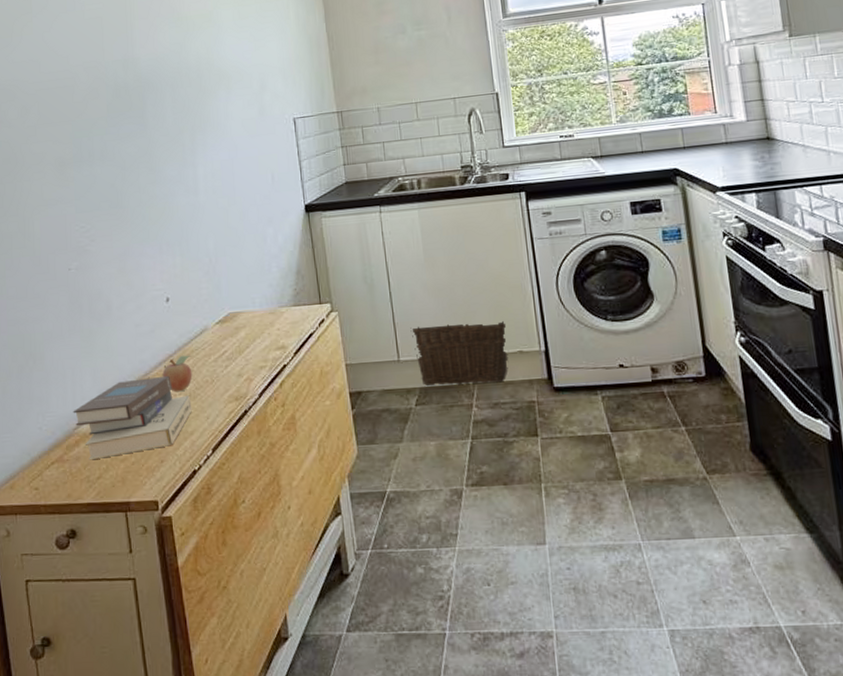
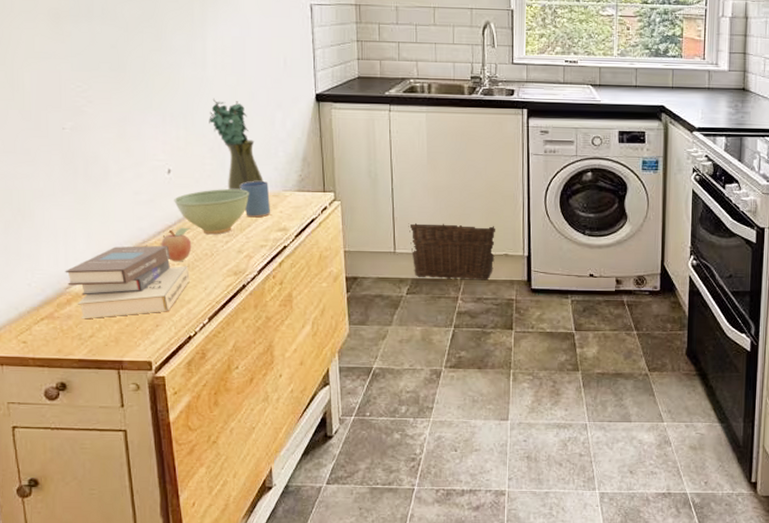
bowl: none [173,310,246,361] -> present [174,189,249,235]
vase: none [203,222,259,313] -> present [209,98,264,191]
mug: none [236,299,269,339] -> present [240,181,271,218]

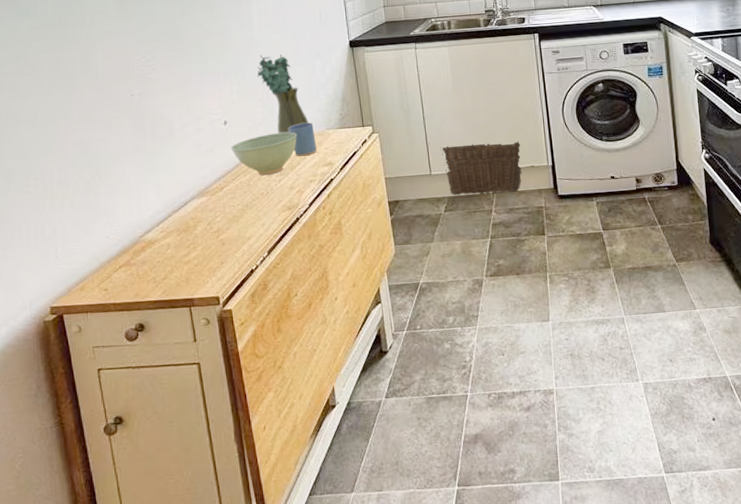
books: present [65,245,190,320] -> none [138,189,249,264]
fruit: present [161,227,192,262] -> none [222,171,249,204]

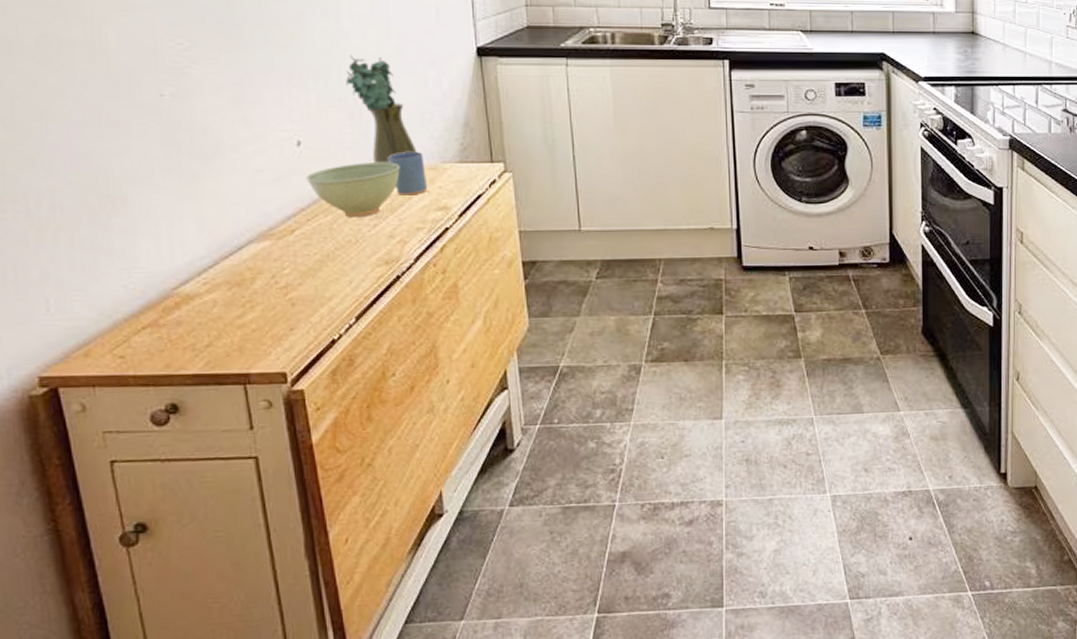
wicker basket: present [440,141,523,196] -> none [594,195,700,259]

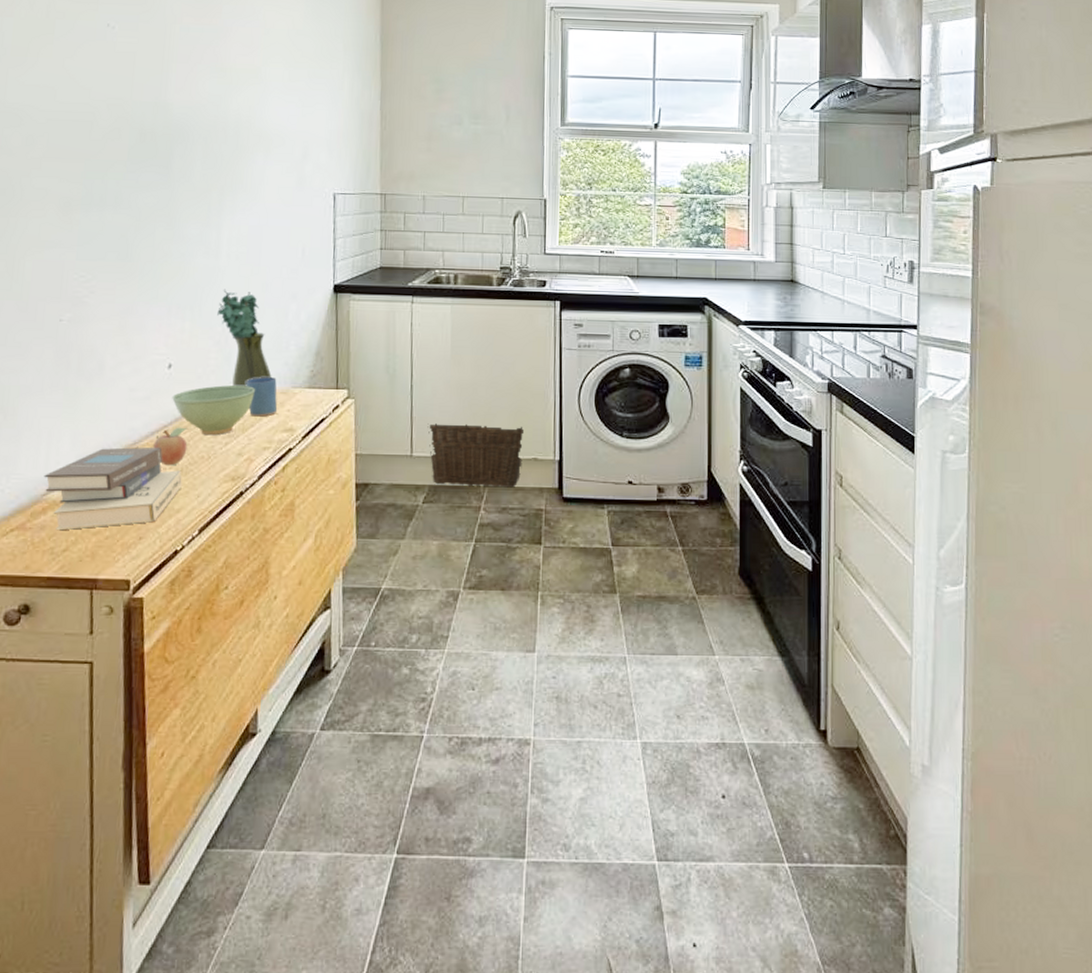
books: none [170,232,330,326] -> present [44,447,182,531]
fruit: none [292,210,331,252] -> present [153,427,188,466]
wicker basket: none [594,195,700,259] -> present [427,423,525,488]

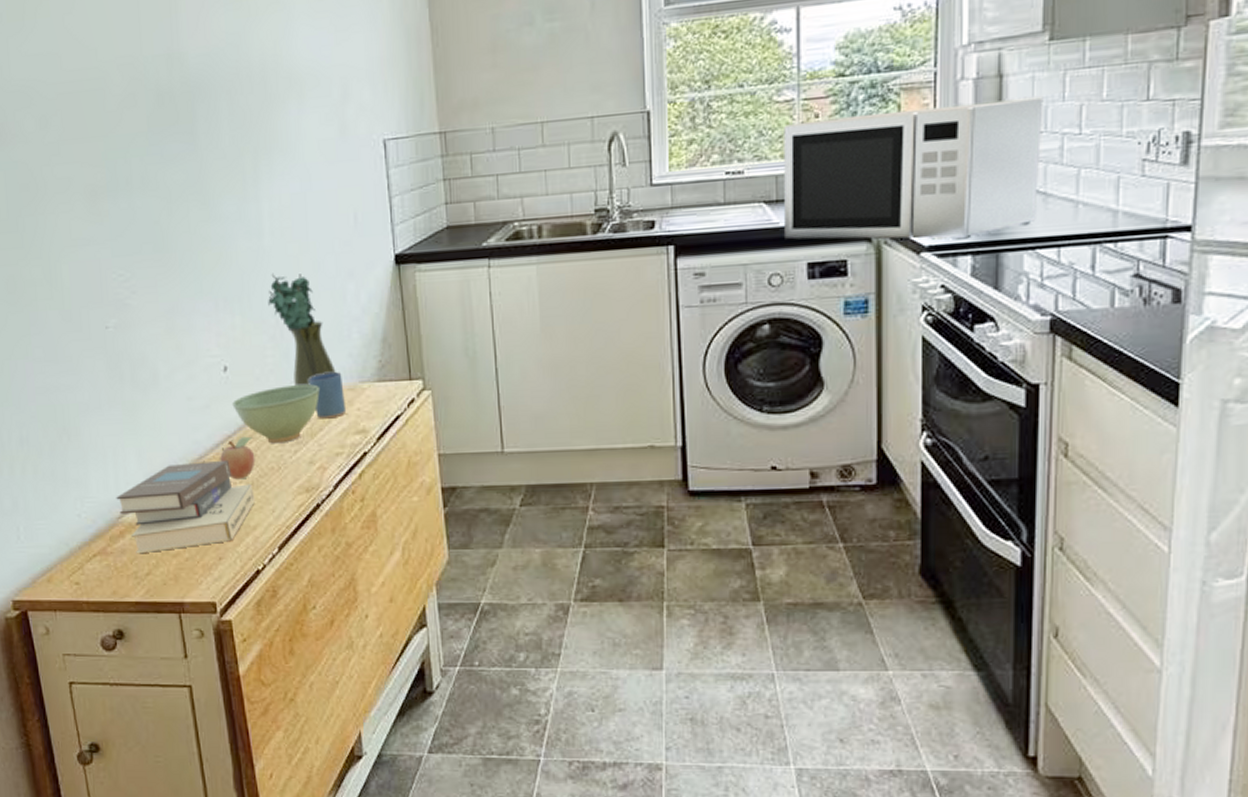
wicker basket: present [427,423,525,488] -> none [519,409,638,484]
microwave: none [643,221,820,319] -> present [784,97,1044,241]

